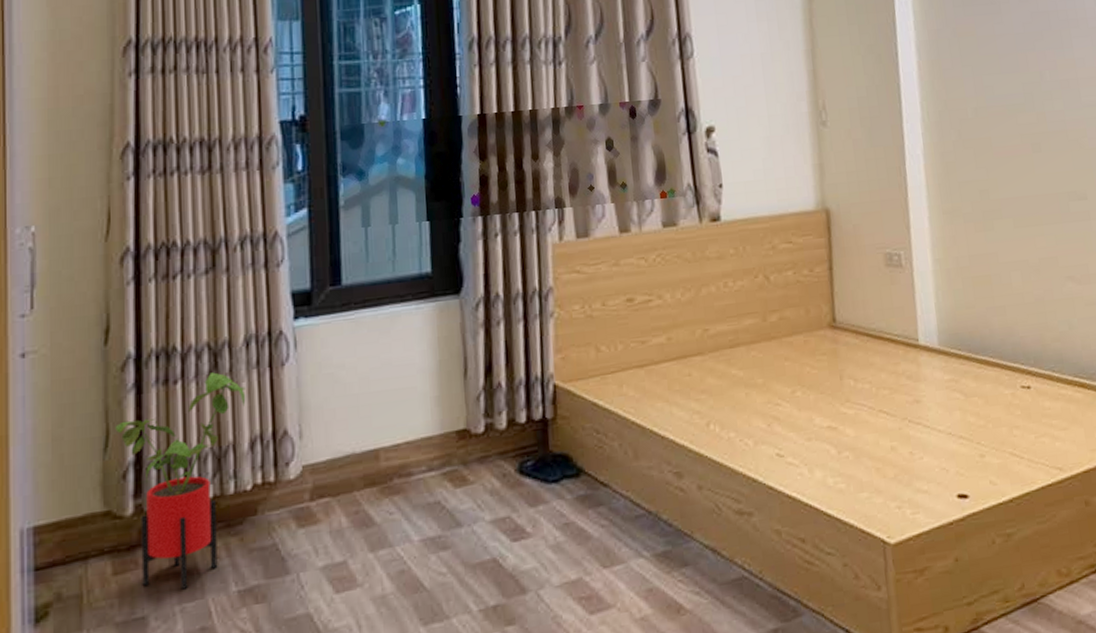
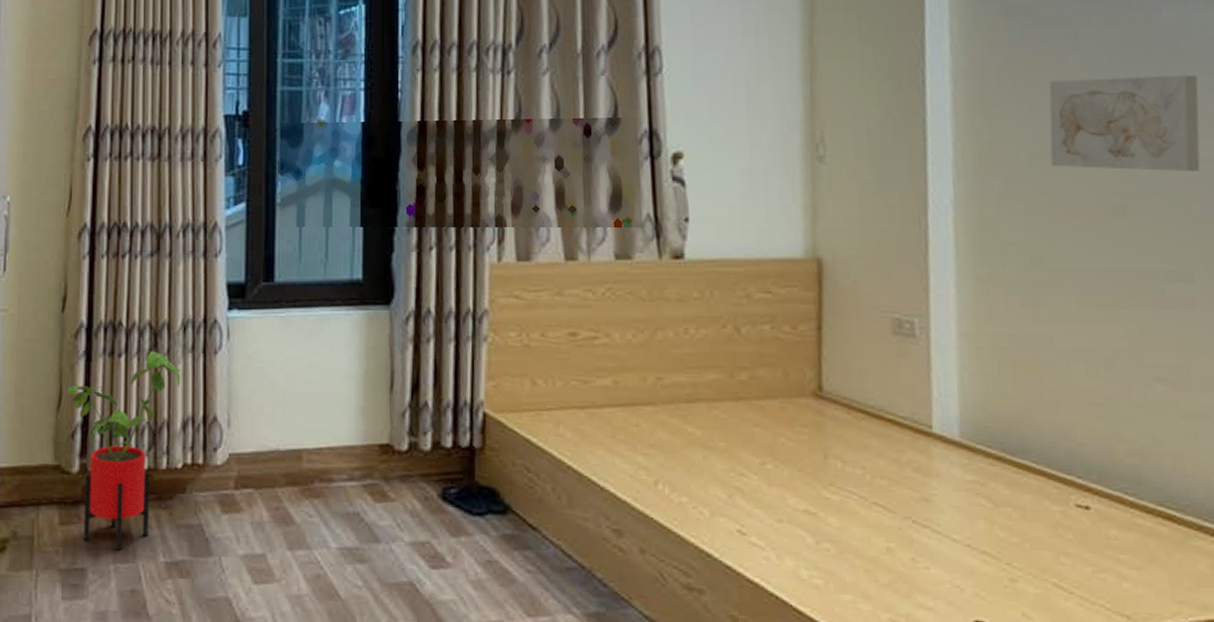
wall art: none [984,38,1087,117] -> present [1049,74,1201,171]

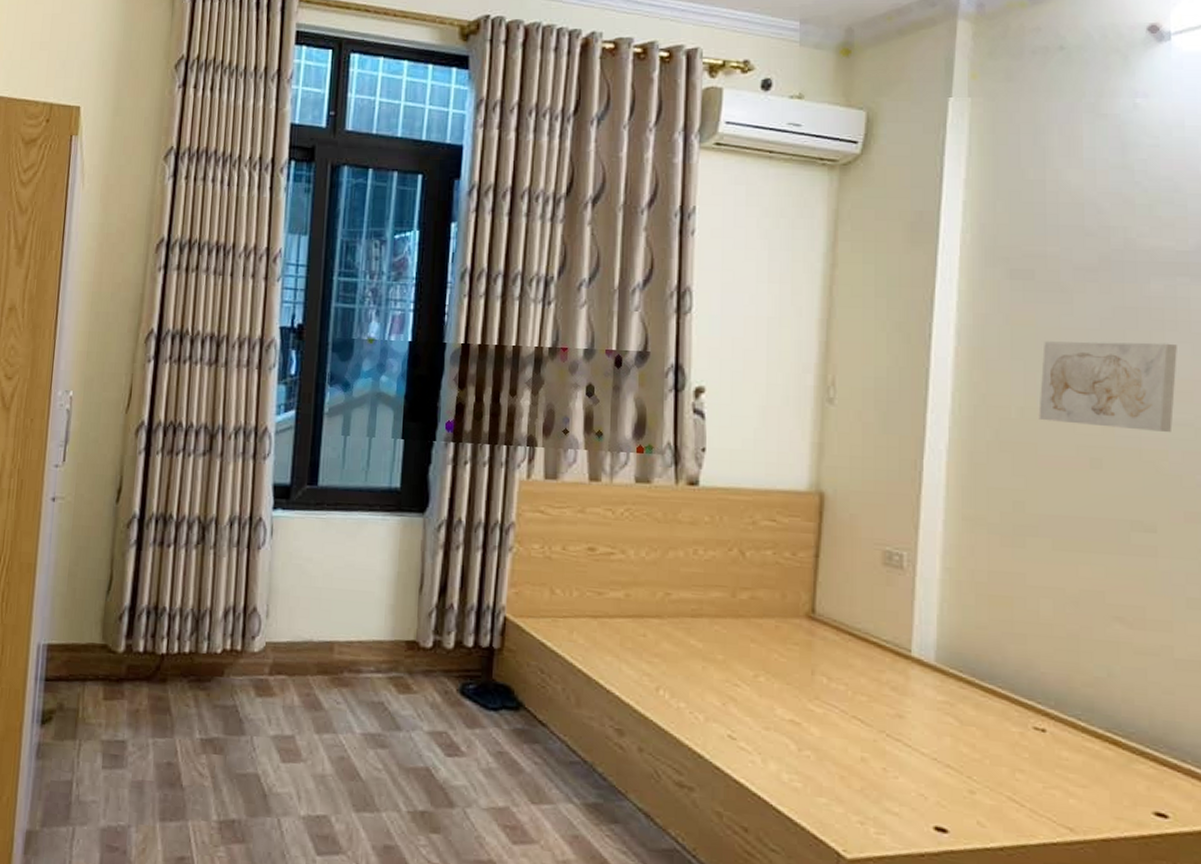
house plant: present [67,351,181,551] -> none [117,543,226,726]

